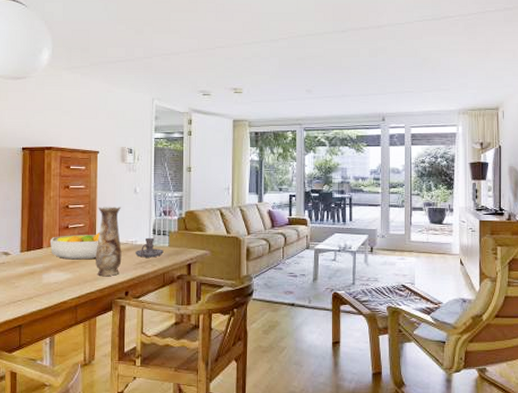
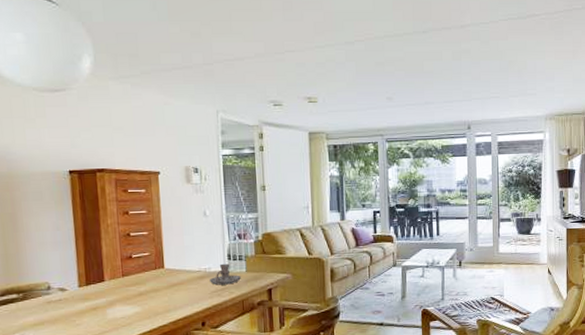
fruit bowl: present [49,233,100,260] -> none [111,261,169,292]
vase: present [96,205,122,276] -> none [164,231,195,307]

